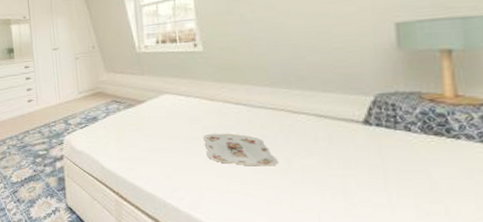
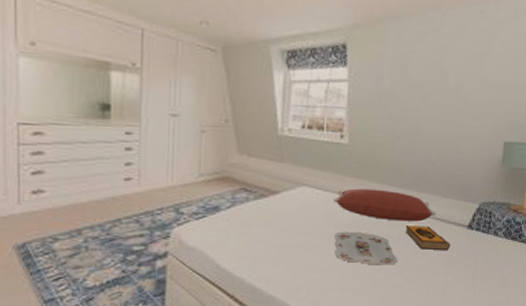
pillow: none [196,90,317,121] -> present [333,188,436,222]
hardback book: none [280,124,343,151] -> present [405,225,450,251]

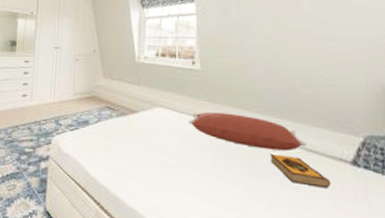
serving tray: present [334,231,398,265] -> none [192,153,265,197]

